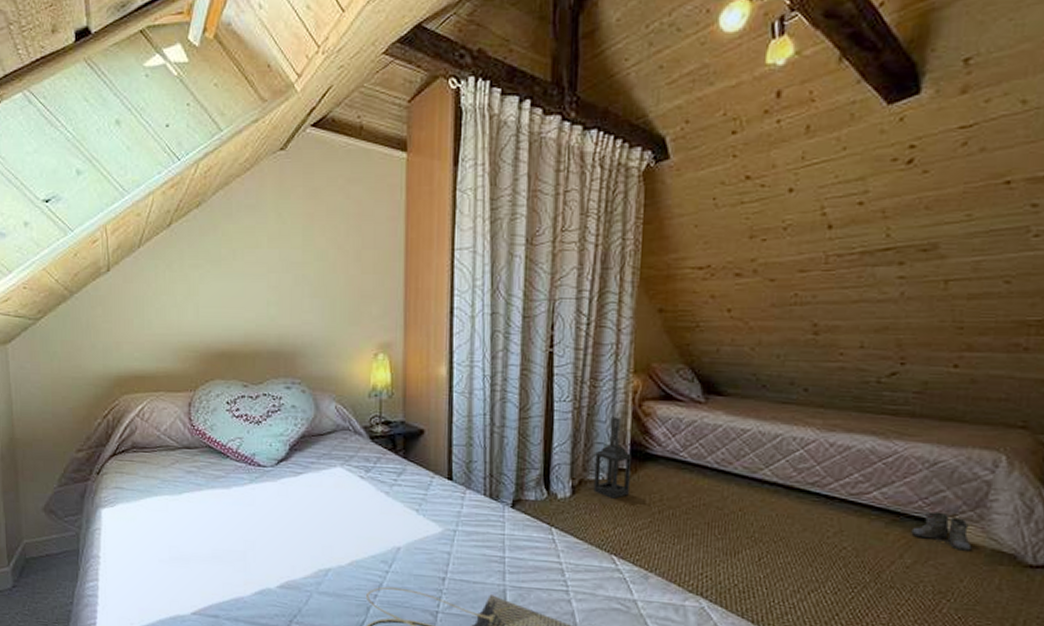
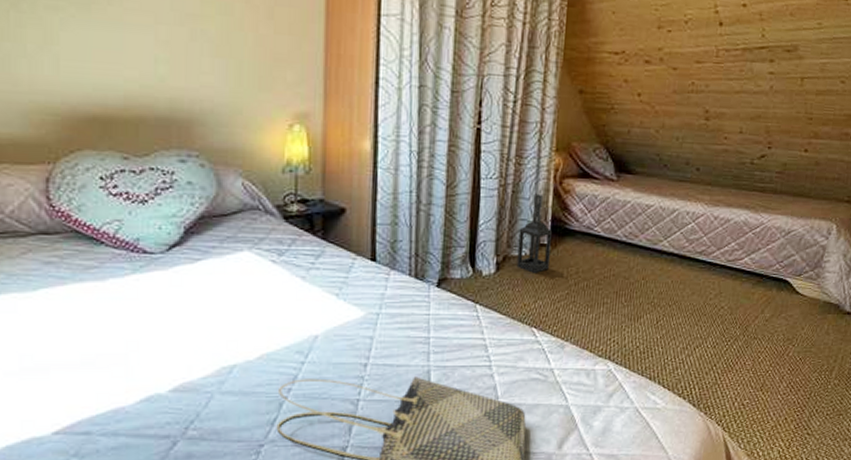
boots: present [911,511,974,551] -> none [770,273,812,304]

